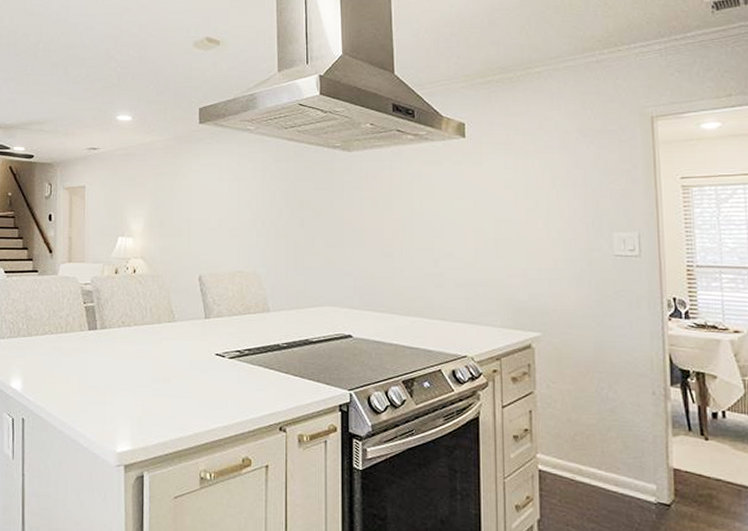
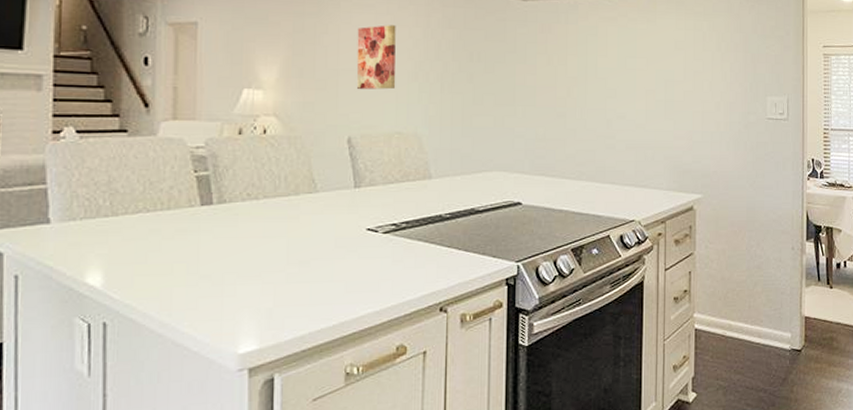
wall art: none [205,180,238,236] -> present [356,25,396,90]

